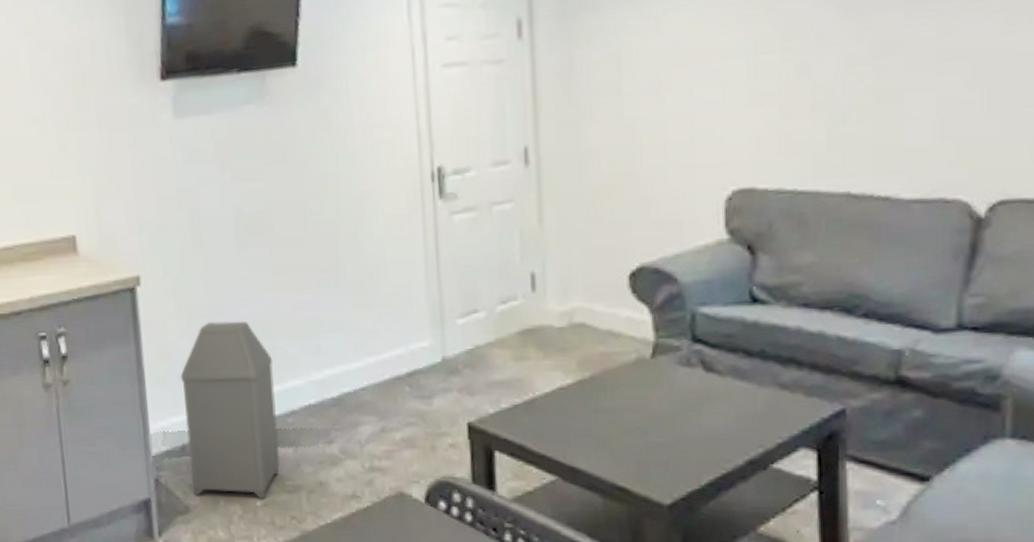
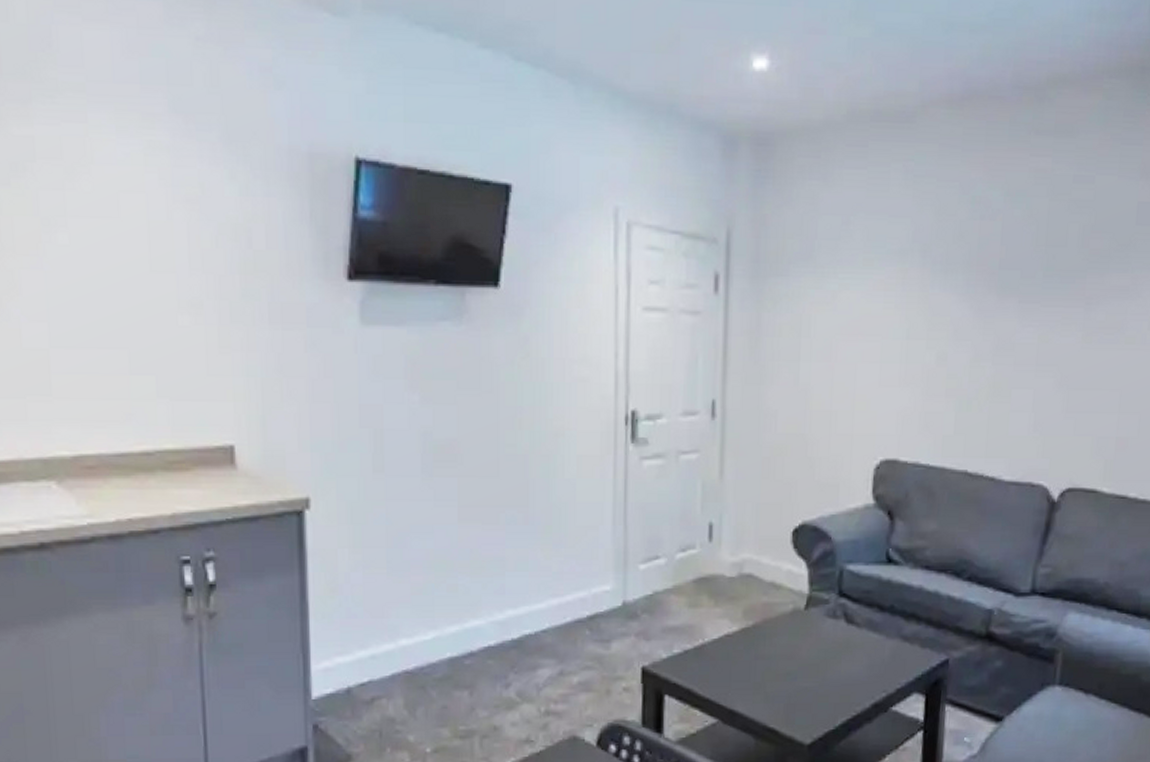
trash can: present [180,320,281,500] -> none [350,553,455,746]

